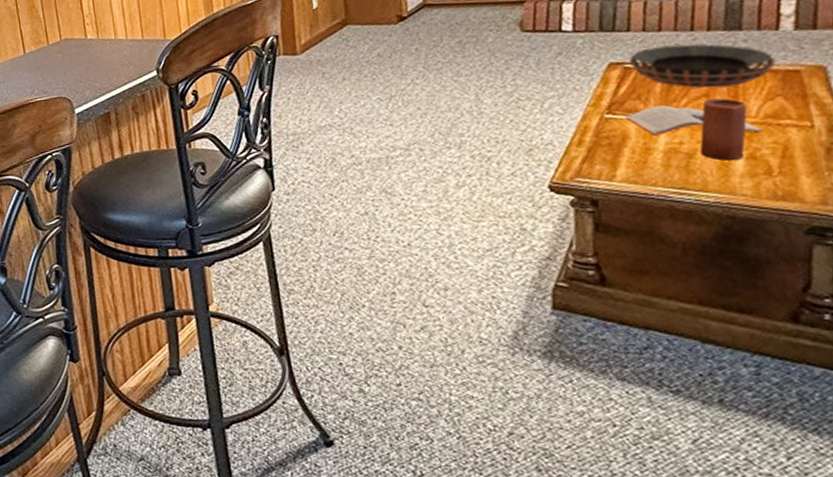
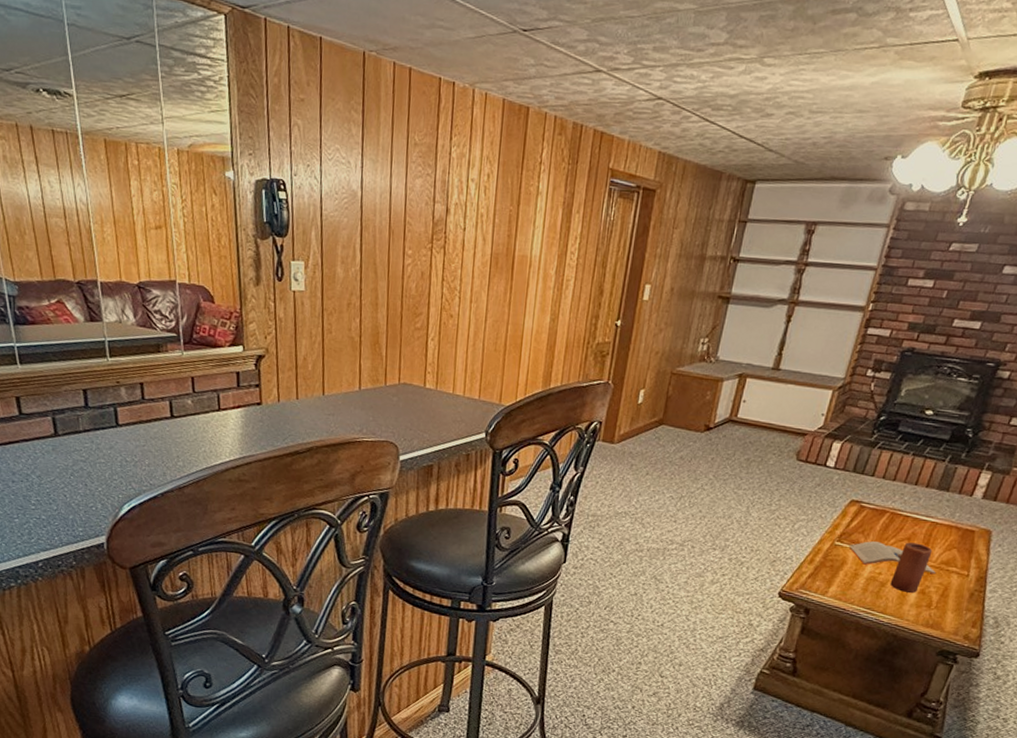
decorative bowl: present [628,44,777,89] -> none [865,493,963,536]

